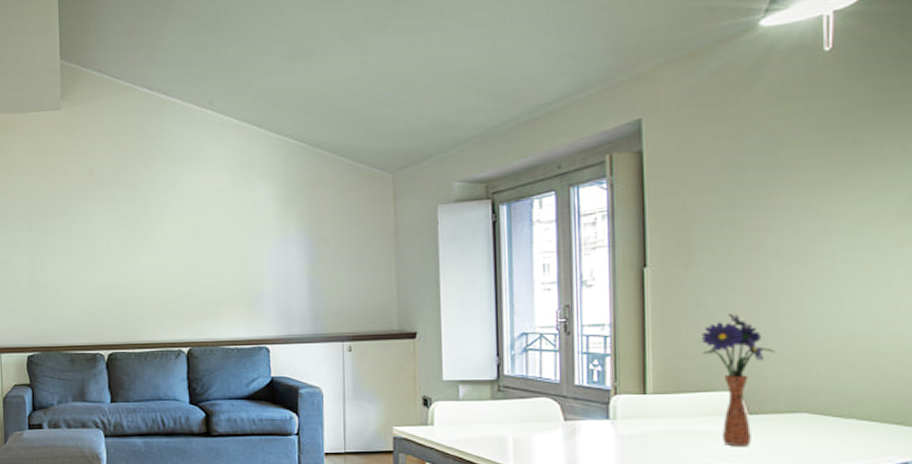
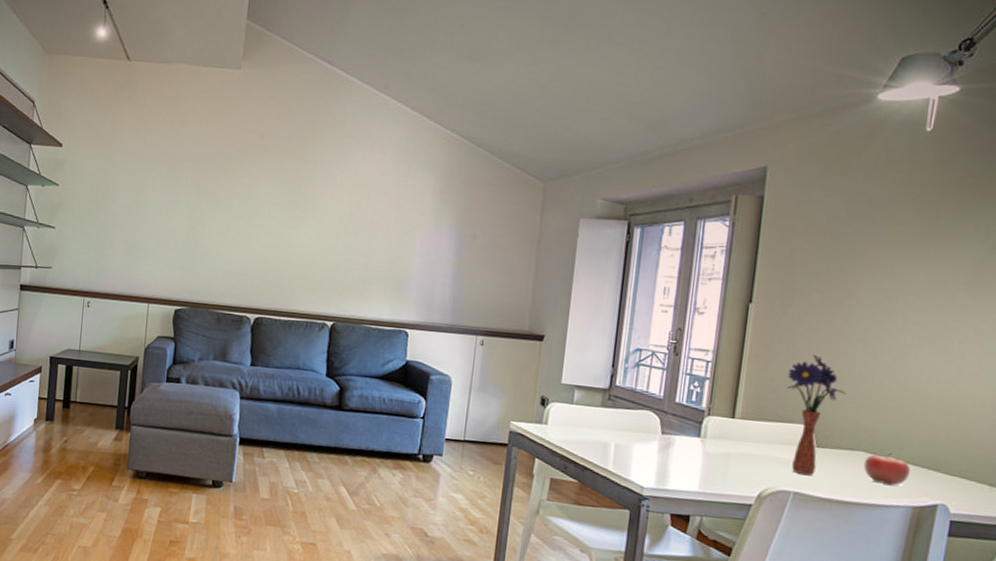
fruit: none [809,411,869,447] -> present [863,453,911,486]

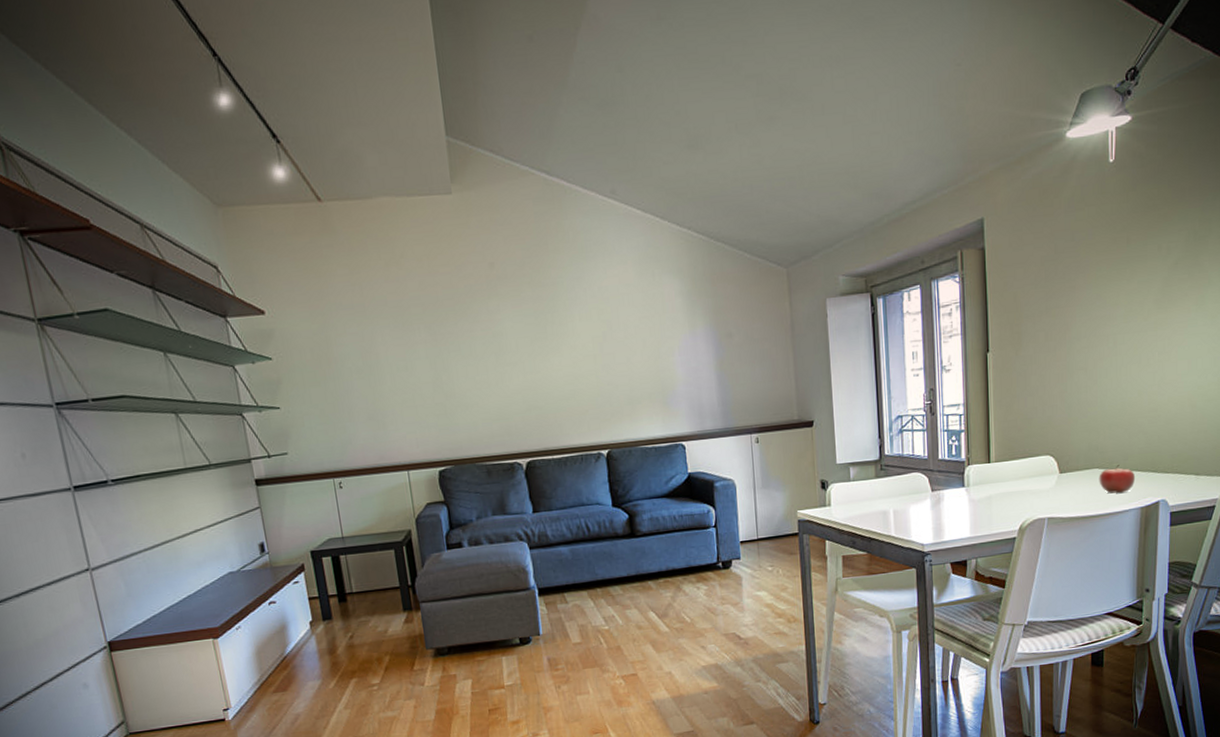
flower arrangement: present [787,355,847,476] -> none [1027,389,1078,501]

